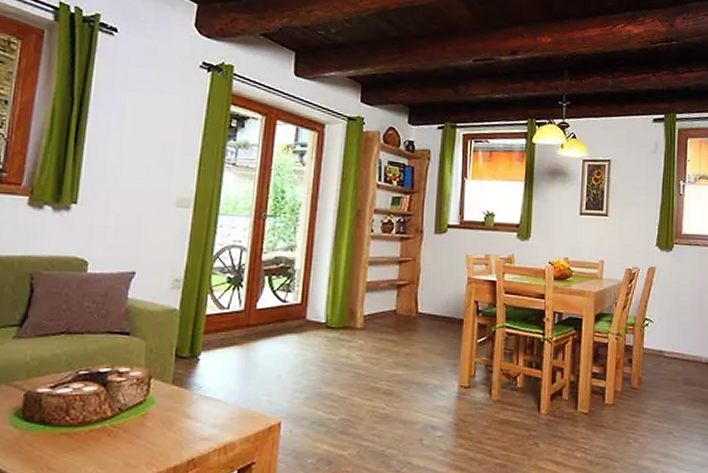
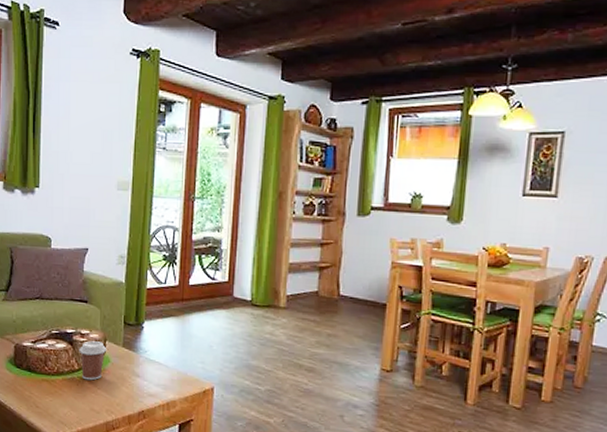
coffee cup: none [114,380,152,428] -> present [79,341,107,381]

